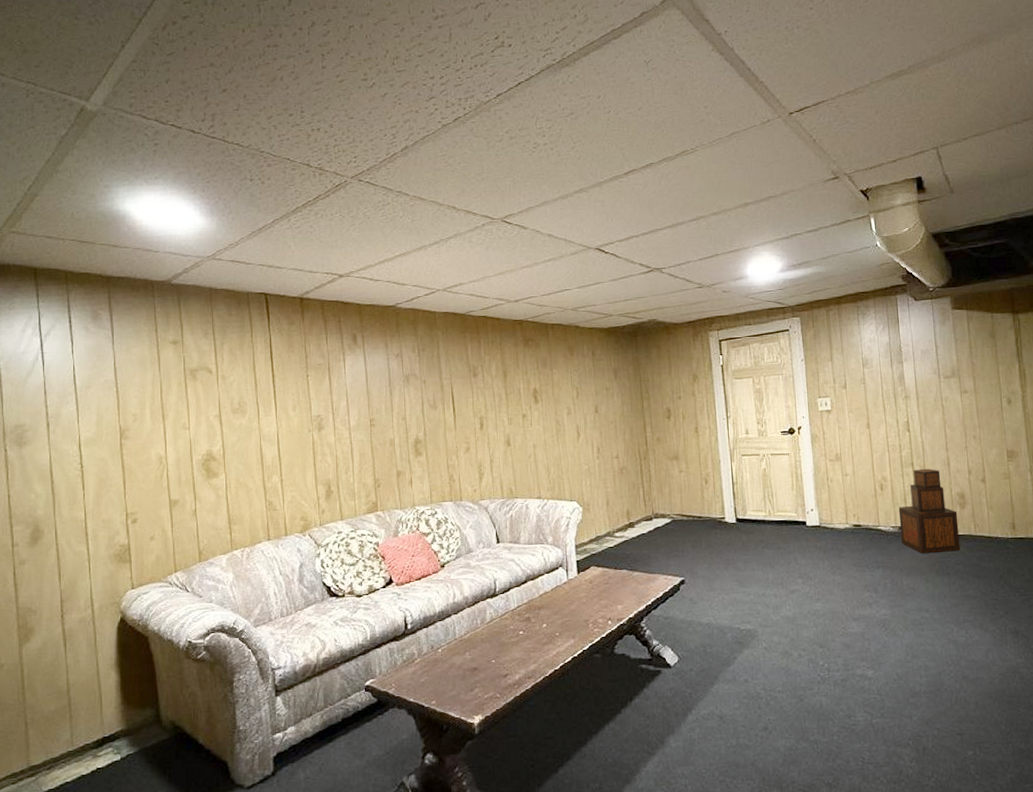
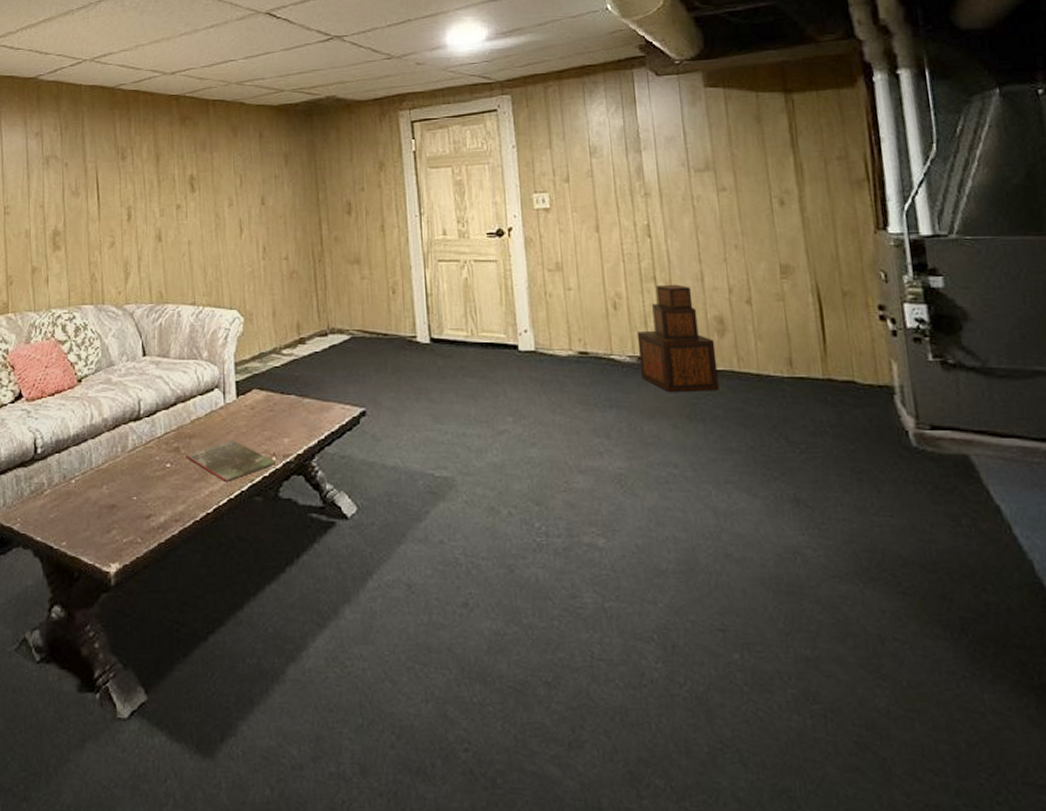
magazine: none [536,609,611,643] -> present [186,440,276,482]

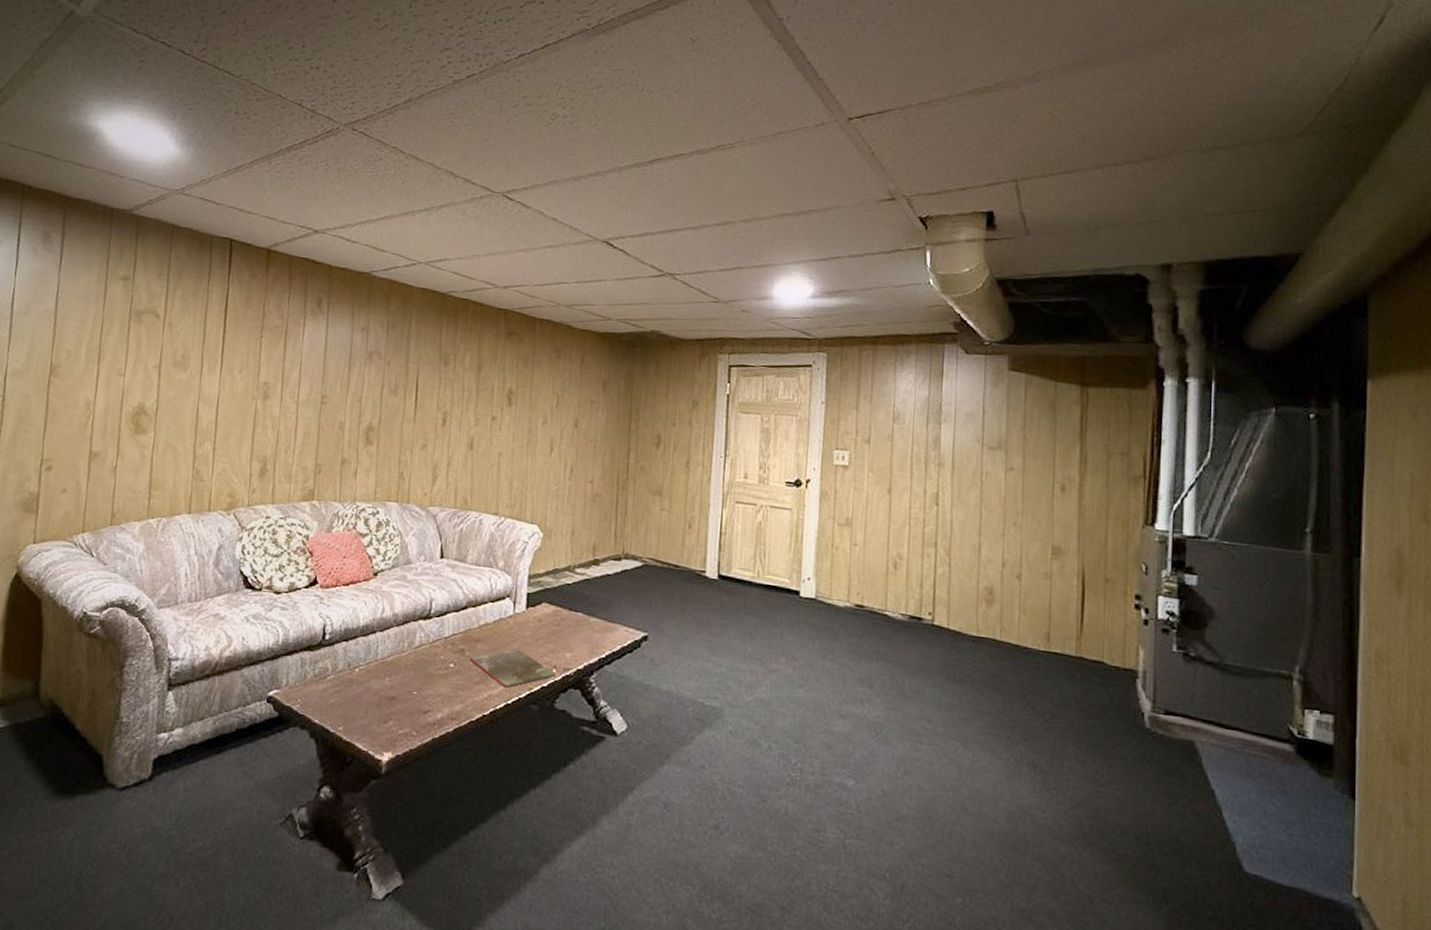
storage boxes: present [636,284,719,393] -> none [910,551,982,656]

